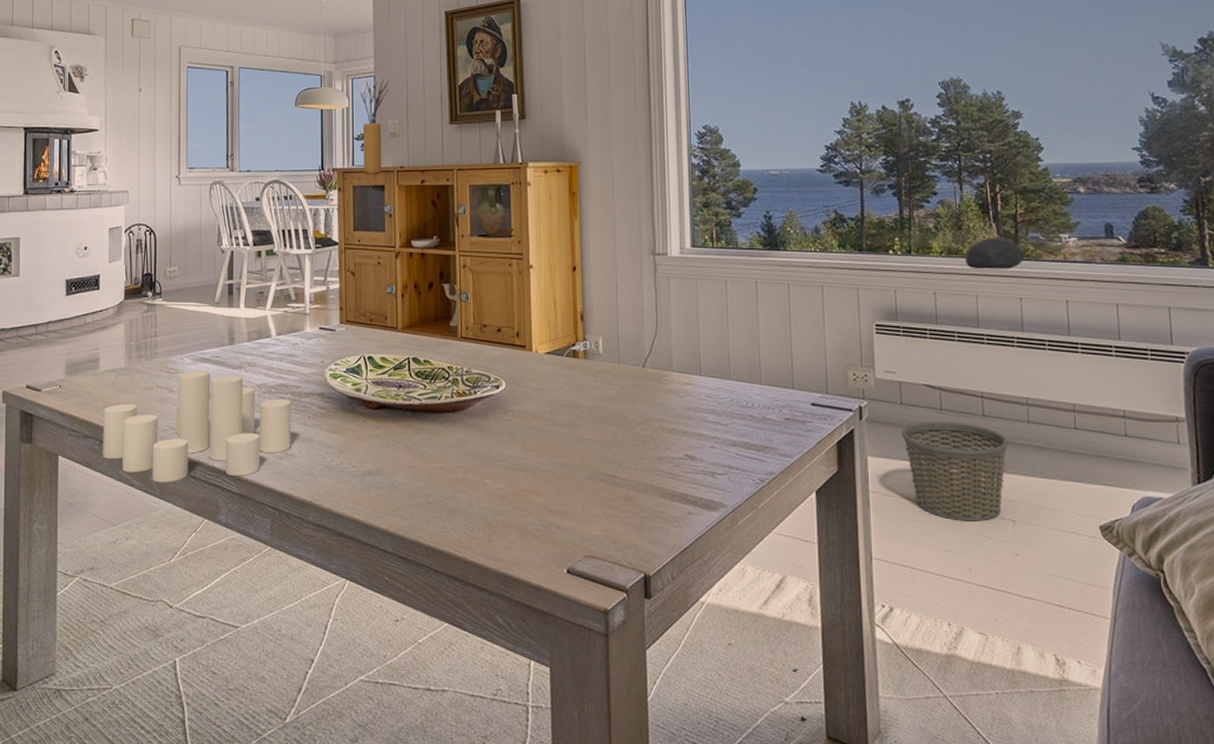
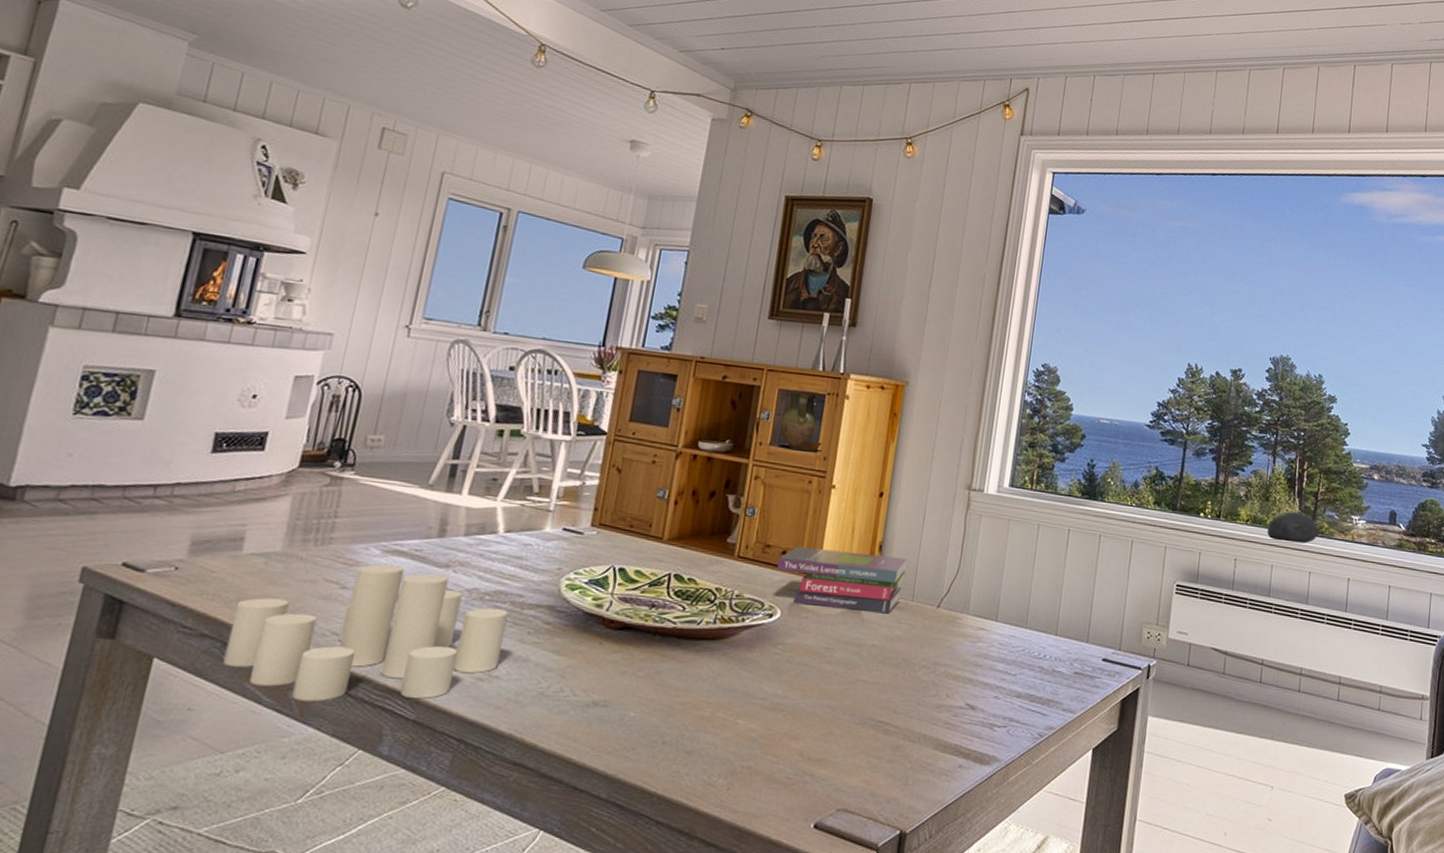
vase: present [361,79,390,175] -> none [655,255,706,363]
books: none [495,323,609,377] -> present [776,546,908,614]
basket: present [901,421,1009,521] -> none [1183,684,1279,786]

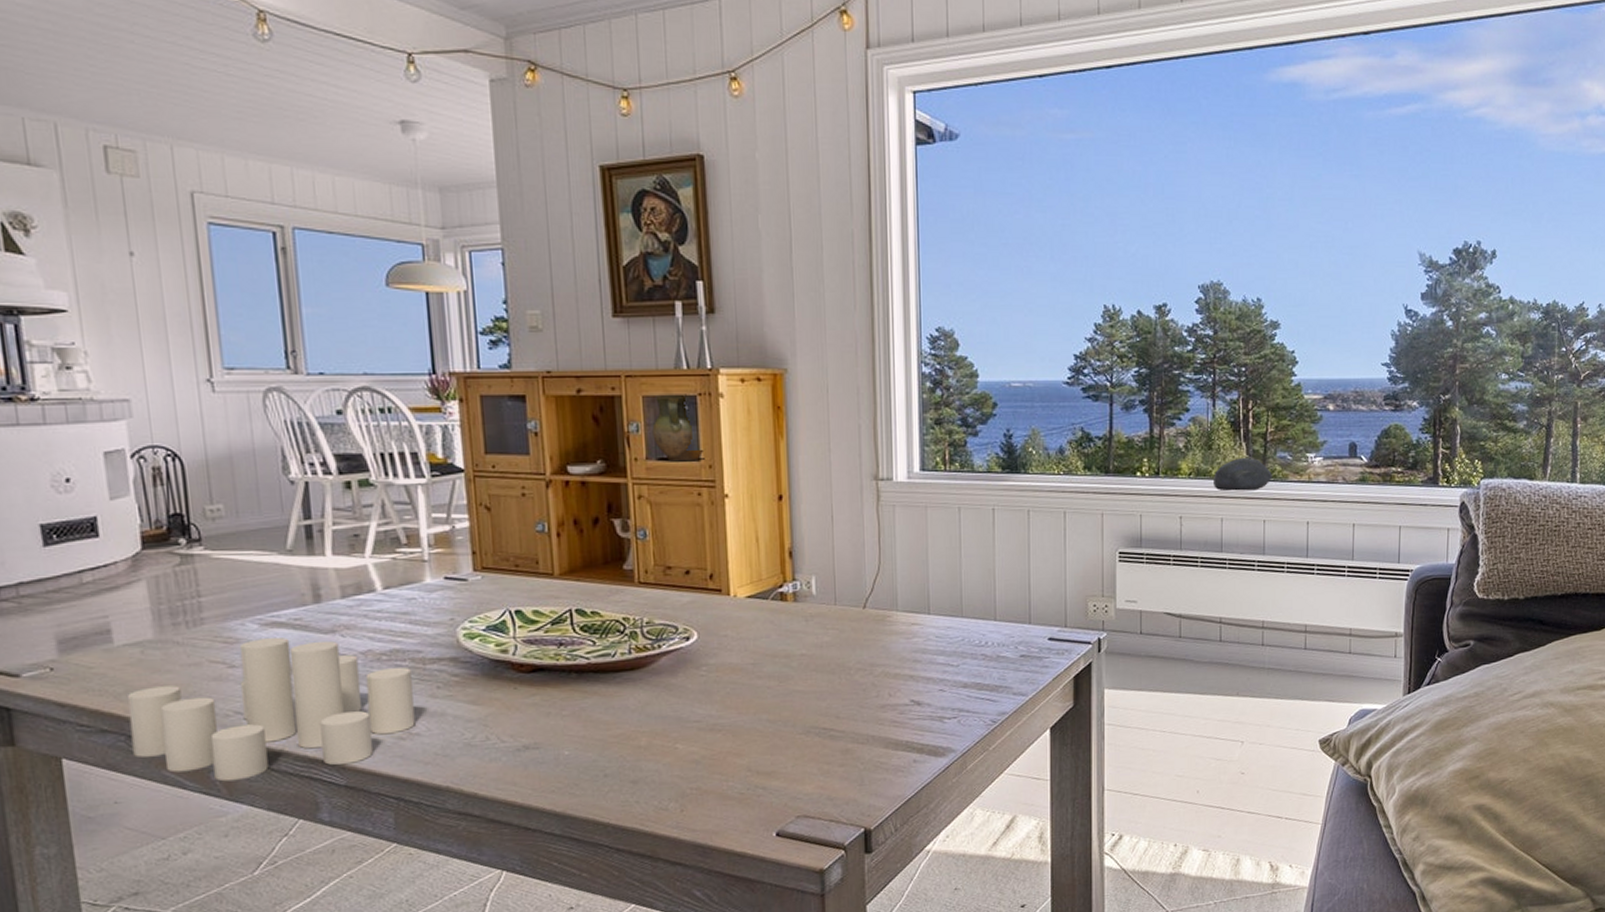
books: present [776,546,908,614] -> none [682,561,823,624]

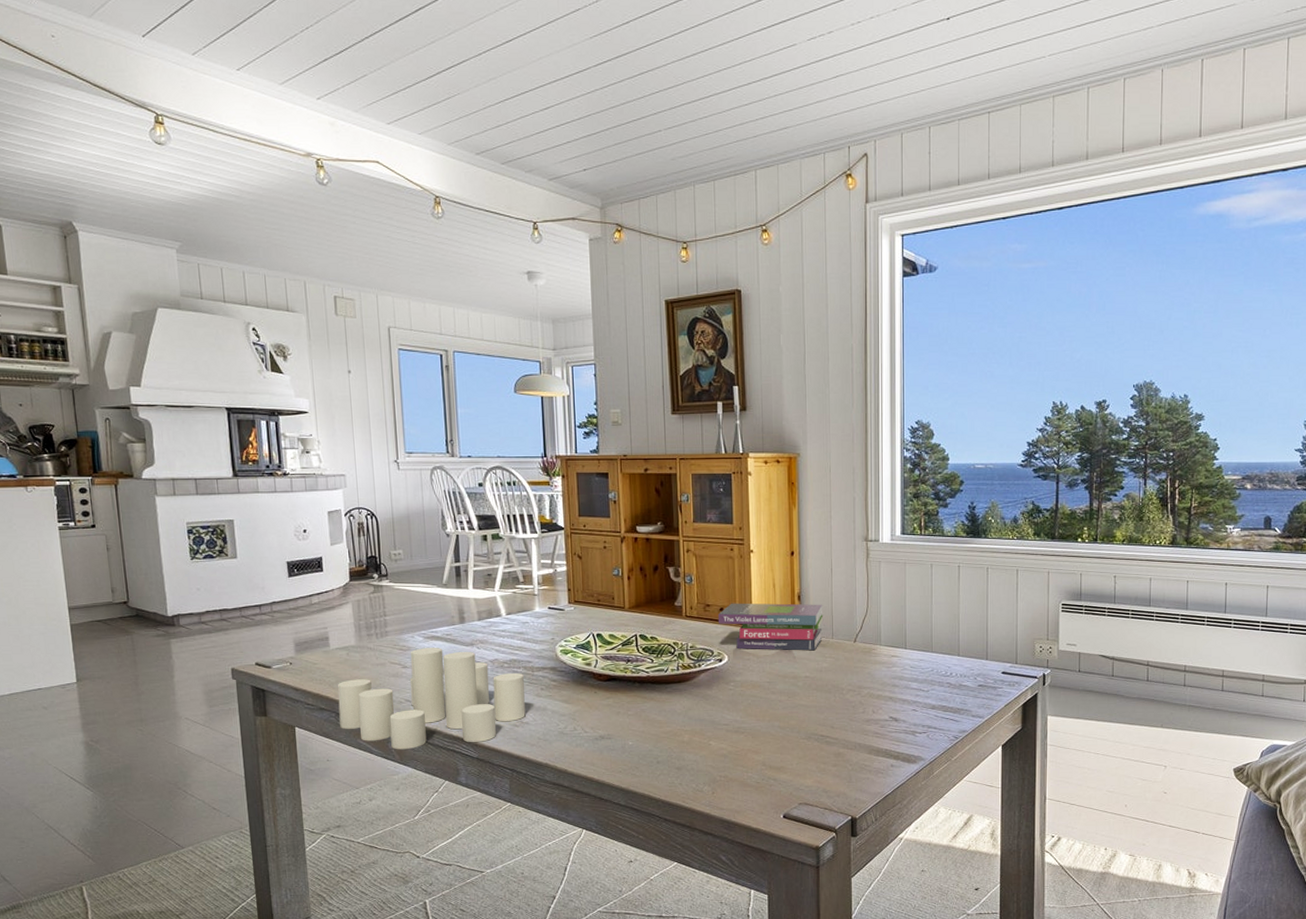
ceramic jug: present [652,394,706,462] -> none [698,472,737,525]
books: none [682,561,823,624] -> present [717,603,824,651]
decorative stone: present [1214,457,1272,492] -> none [1144,527,1195,556]

